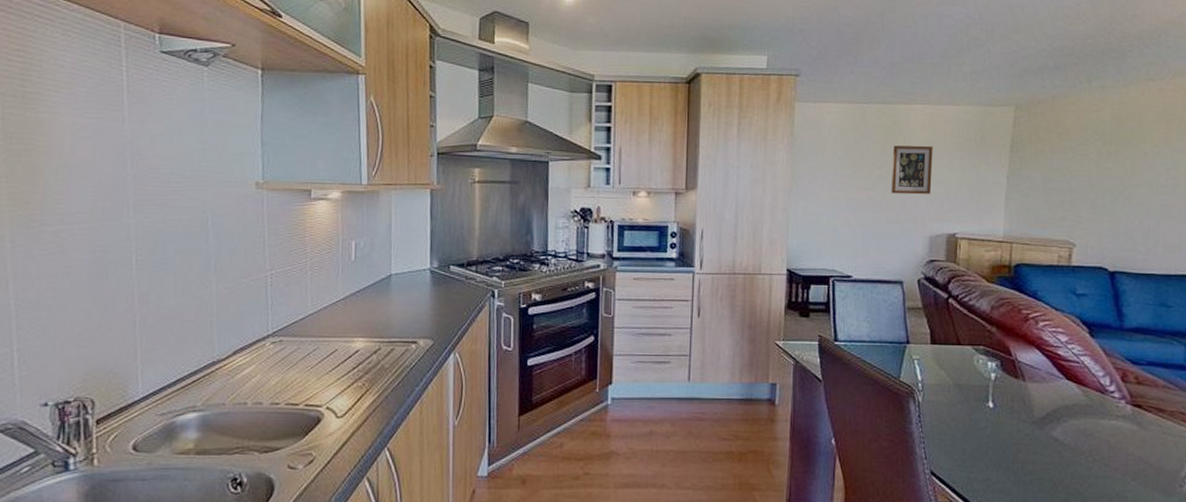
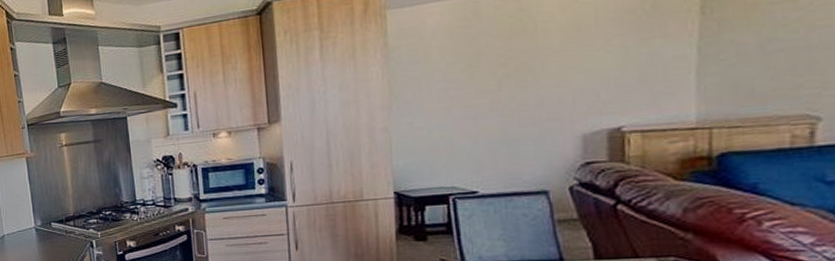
wall art: present [891,145,933,195] -> none [521,27,581,92]

